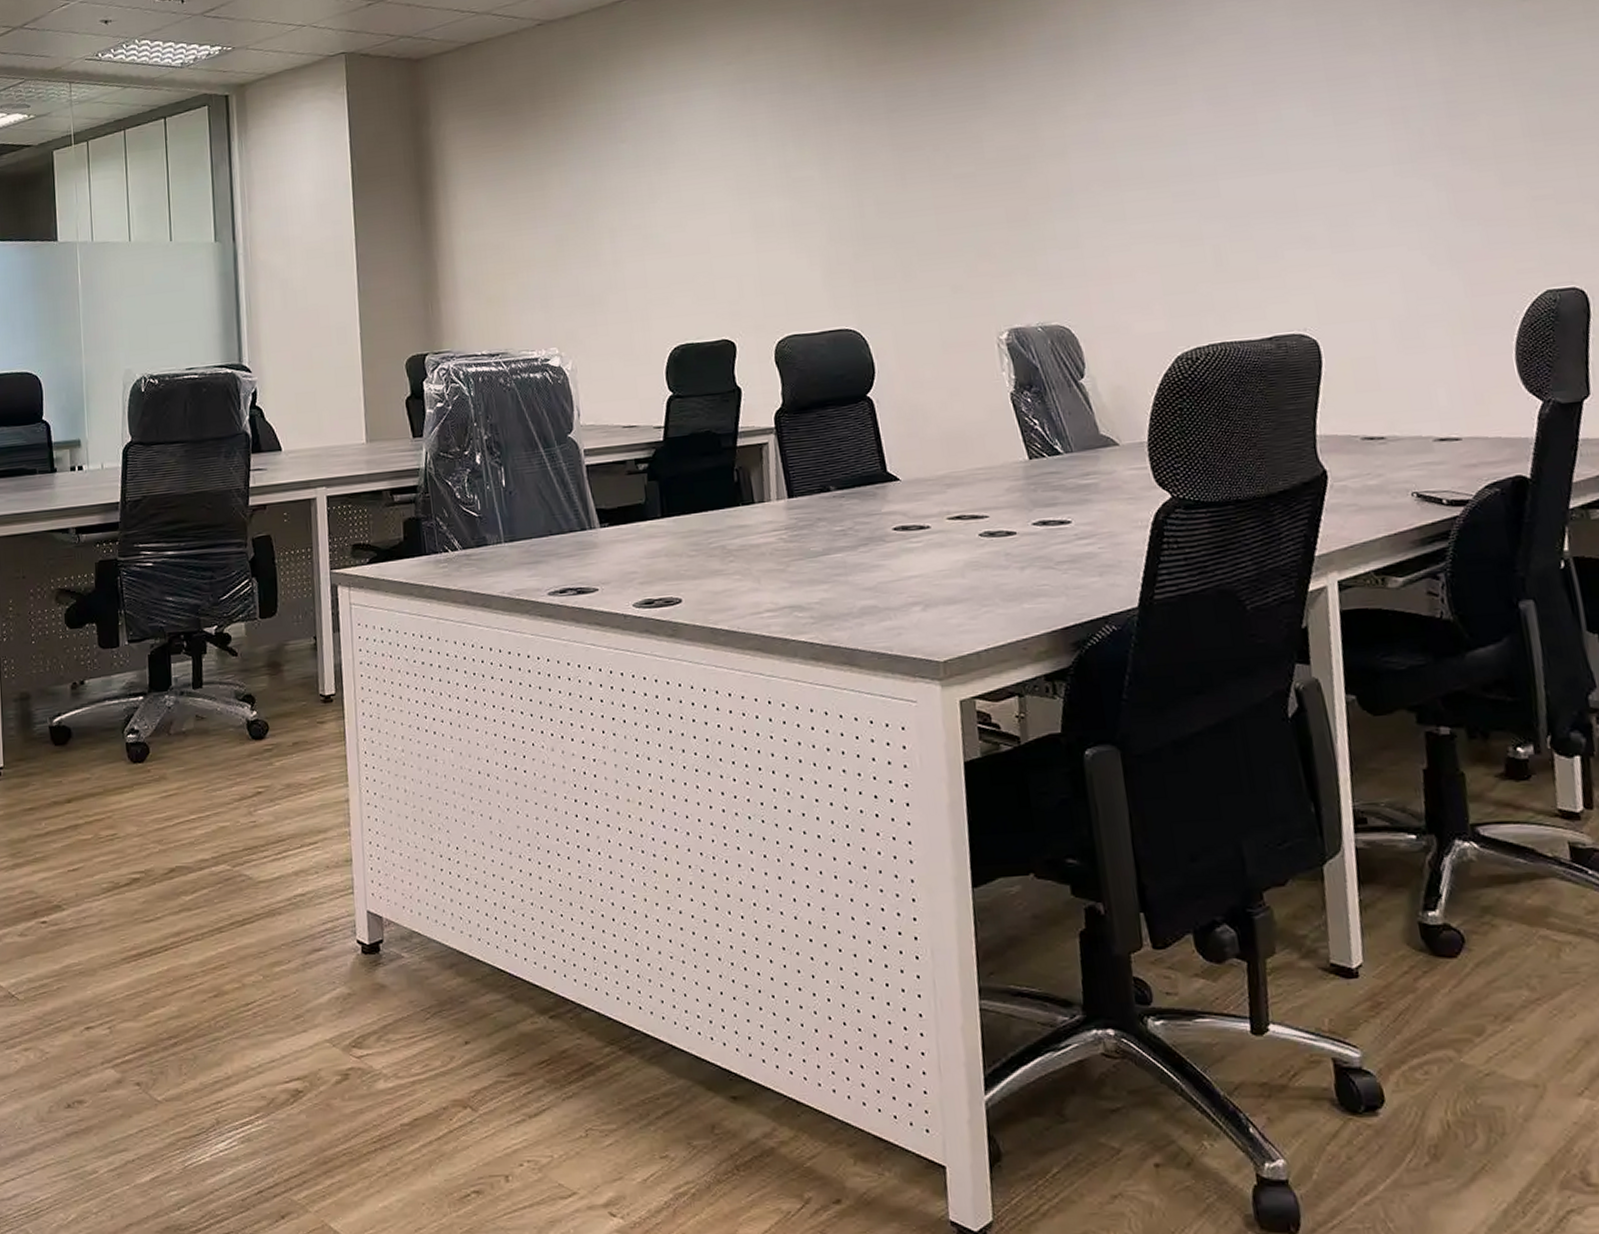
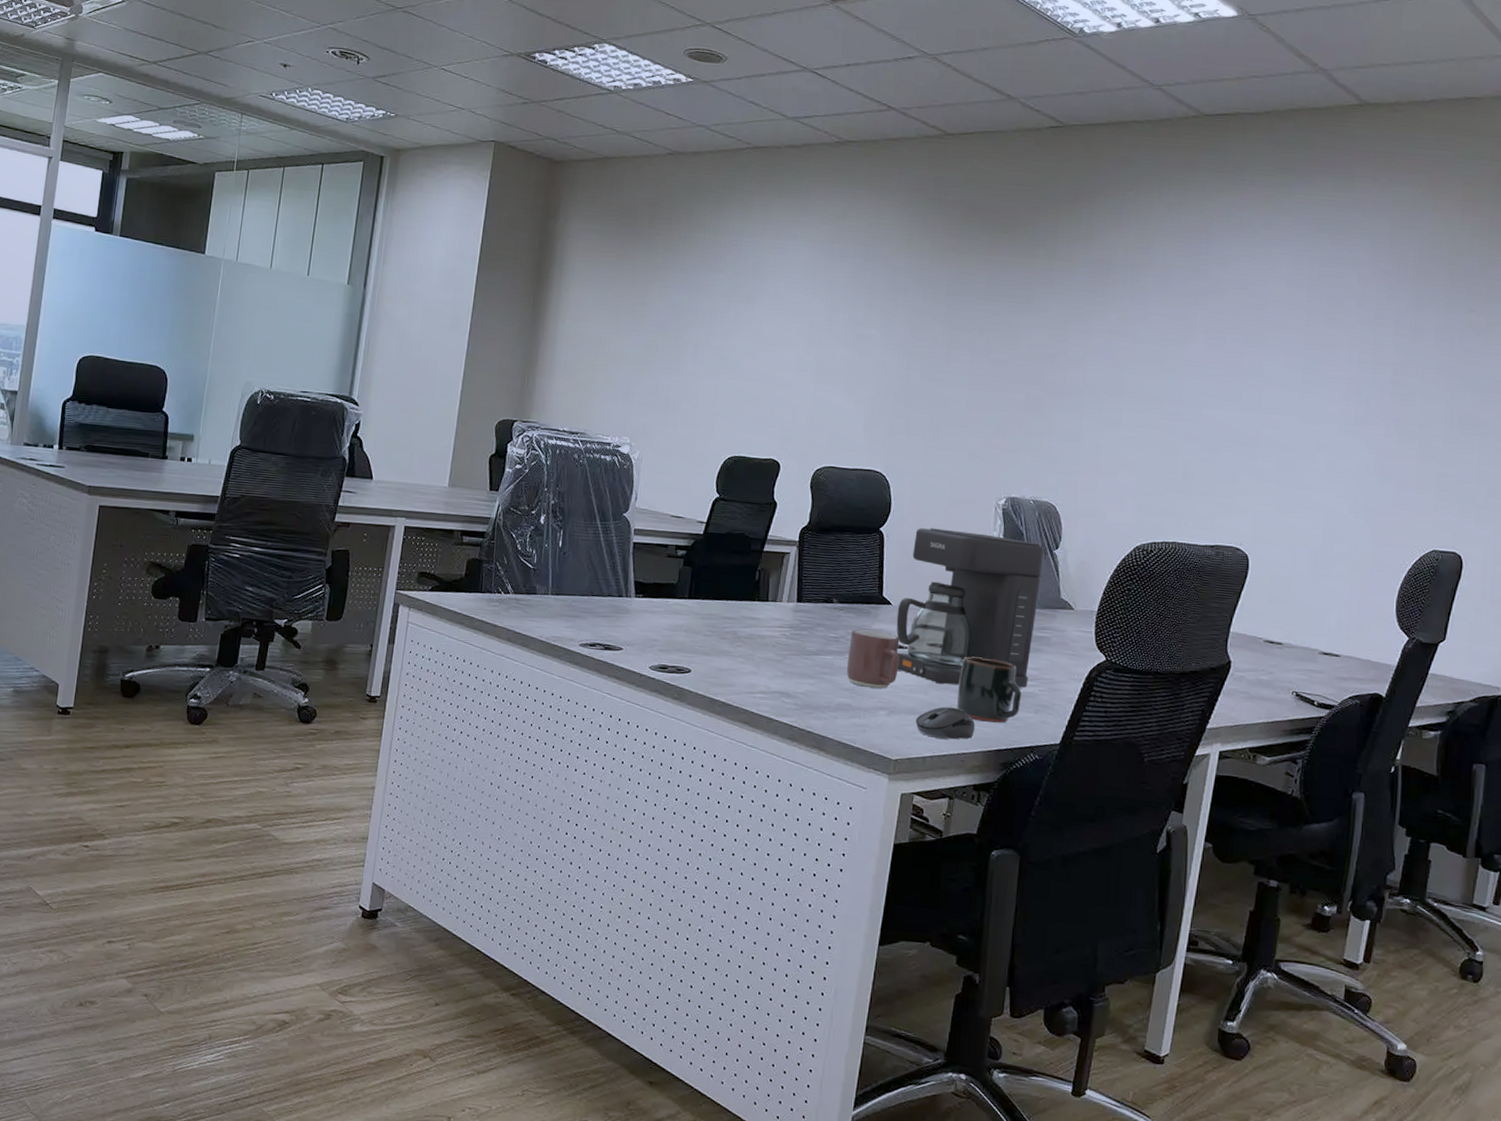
mug: none [859,514,925,582] -> present [846,629,900,689]
coffee maker: none [907,375,1084,563] -> present [896,528,1045,688]
computer mouse: none [958,587,1032,627] -> present [915,706,976,739]
mug: none [998,521,1081,597] -> present [956,656,1022,723]

